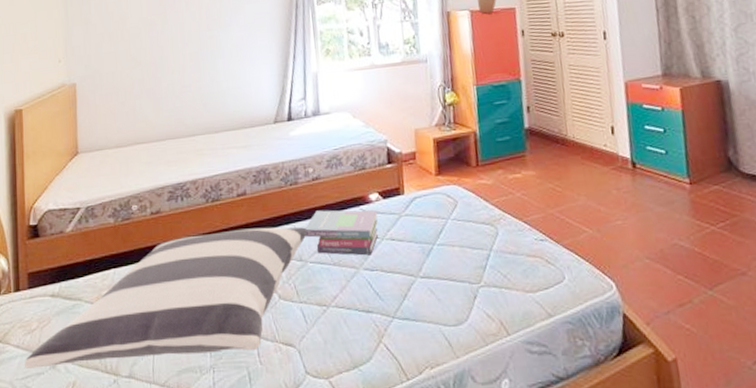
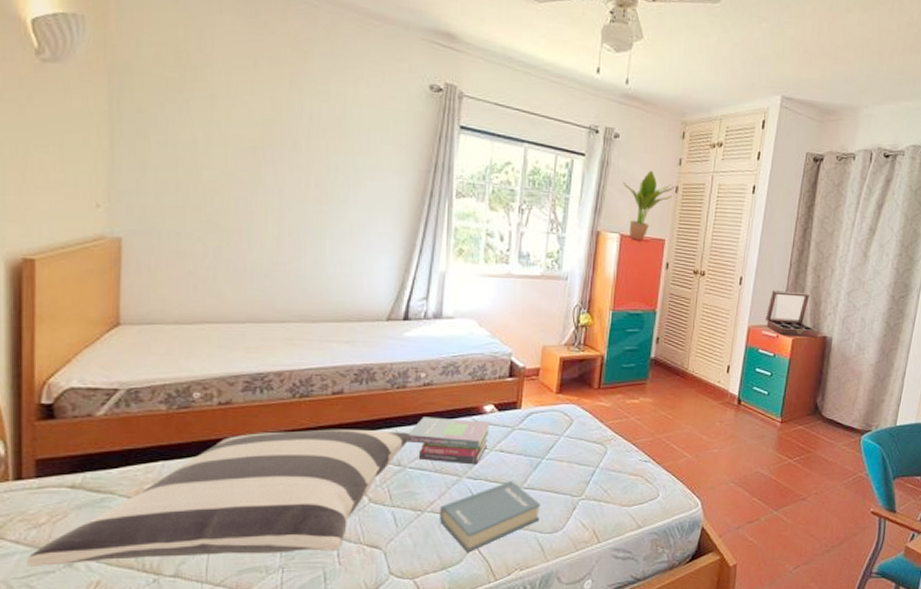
book: none [343,270,442,350] -> present [438,481,540,553]
jewelry box: none [642,36,711,86] -> present [766,290,819,337]

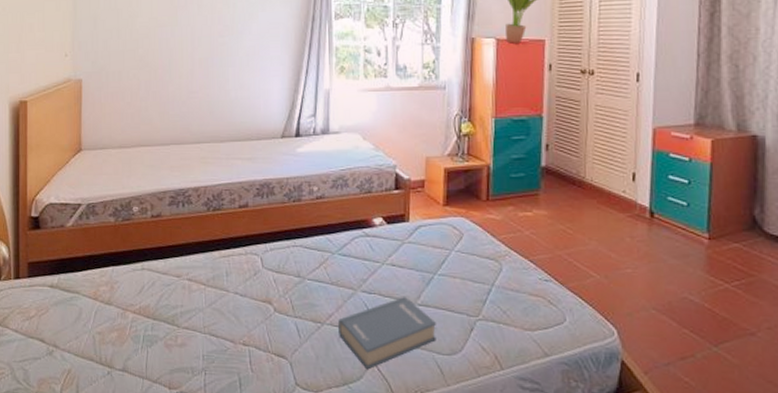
pillow: present [27,429,411,567] -> none [22,240,308,359]
books: present [408,417,489,465] -> none [305,229,379,279]
jewelry box: present [766,290,819,337] -> none [674,85,747,137]

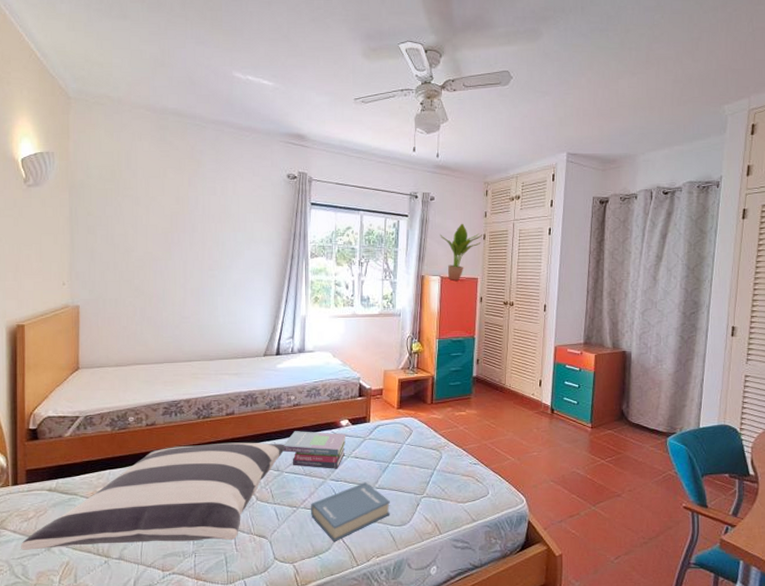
pillow: none [22,240,308,359] -> present [21,442,286,550]
books: none [305,229,379,279] -> present [284,431,346,469]

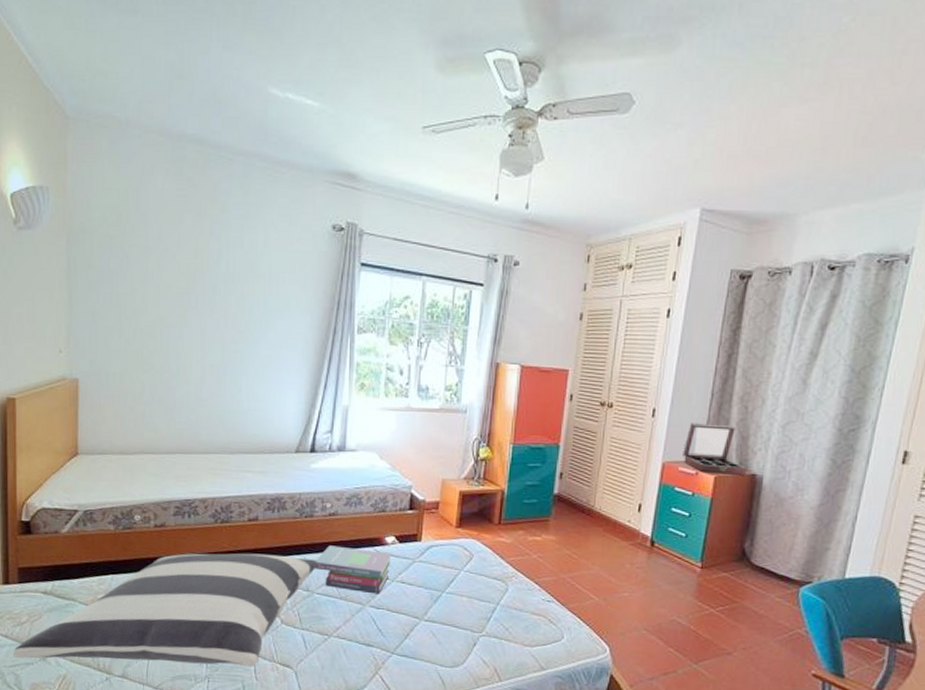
book: present [310,482,390,542] -> none [344,613,441,680]
potted plant: present [440,223,483,282] -> none [523,297,580,373]
jewelry box: none [569,314,619,353] -> present [683,423,747,475]

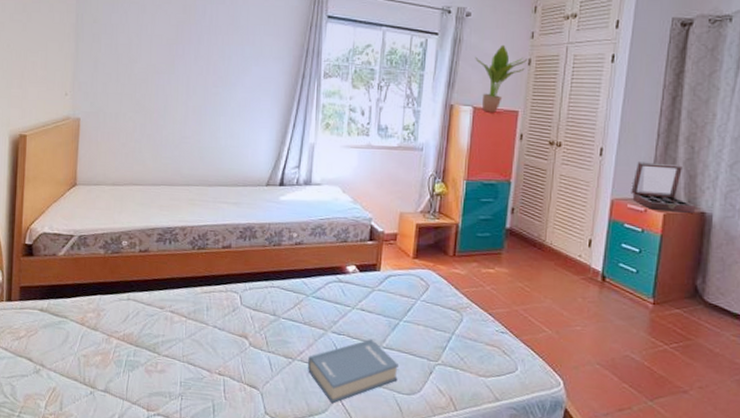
pillow: present [13,553,318,667] -> none [11,277,285,387]
books: present [315,545,391,594] -> none [282,273,351,321]
book: none [344,613,441,680] -> present [307,339,398,404]
potted plant: none [523,297,580,373] -> present [475,44,528,114]

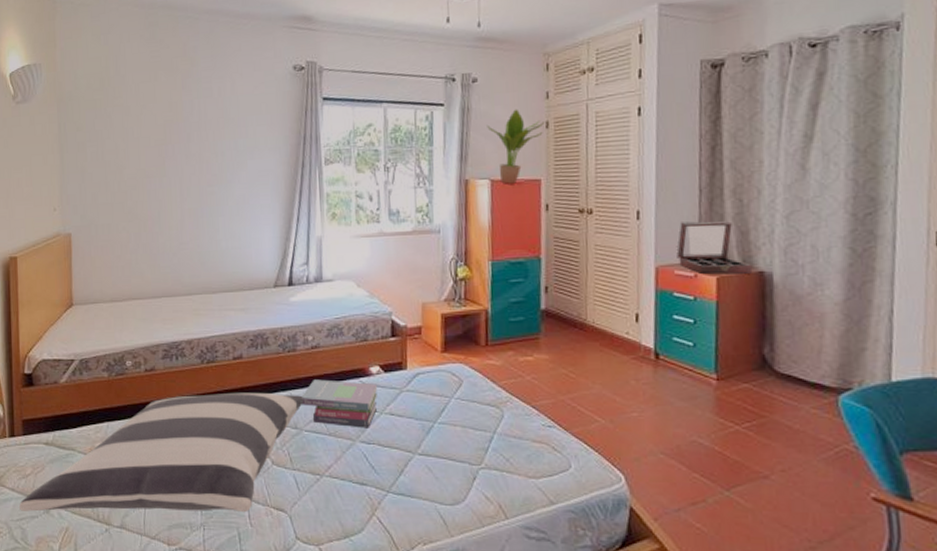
pillow: none [11,277,285,387] -> present [19,392,304,513]
books: none [282,273,351,321] -> present [301,379,377,429]
book: present [307,339,398,404] -> none [337,446,438,522]

